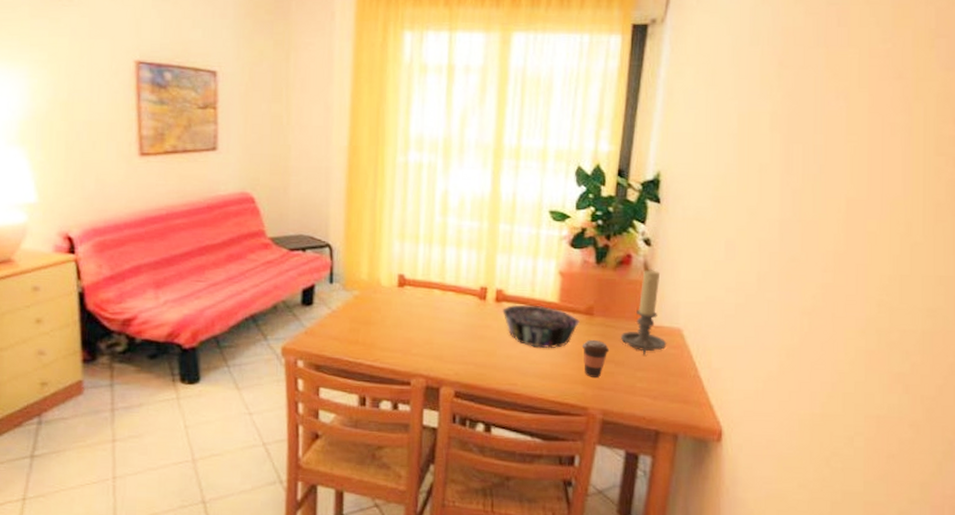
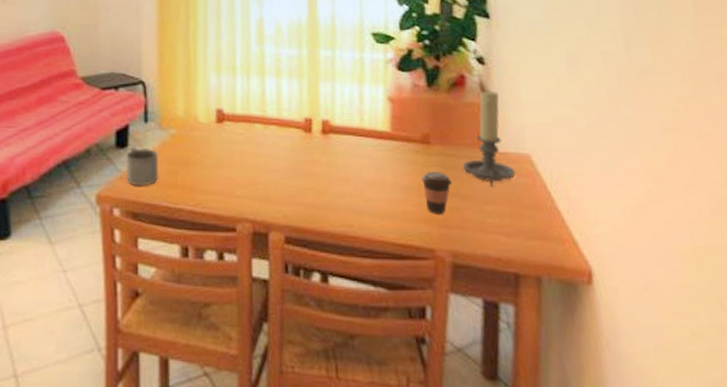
mug: none [310,305,342,341] -> present [125,147,159,186]
decorative bowl: present [502,304,580,349] -> none [330,135,416,184]

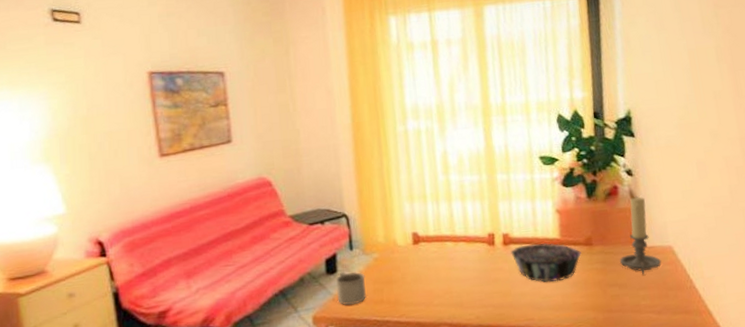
decorative bowl: none [330,135,416,184] -> present [511,243,582,282]
coffee cup: present [420,171,453,214] -> none [586,267,612,302]

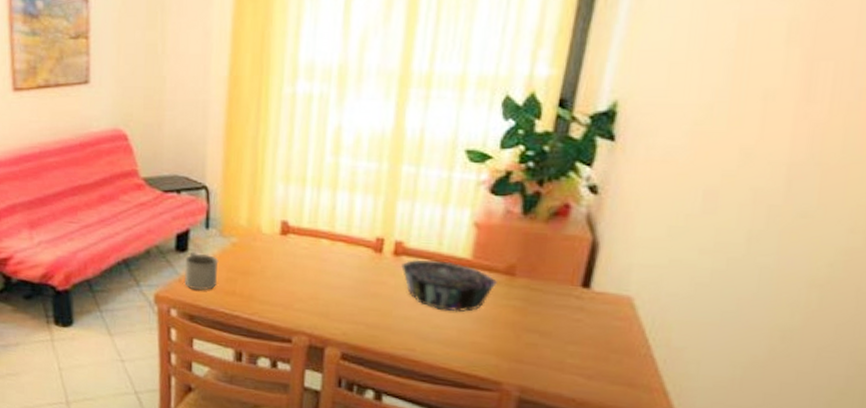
candle holder: present [619,196,662,274] -> none [548,223,611,325]

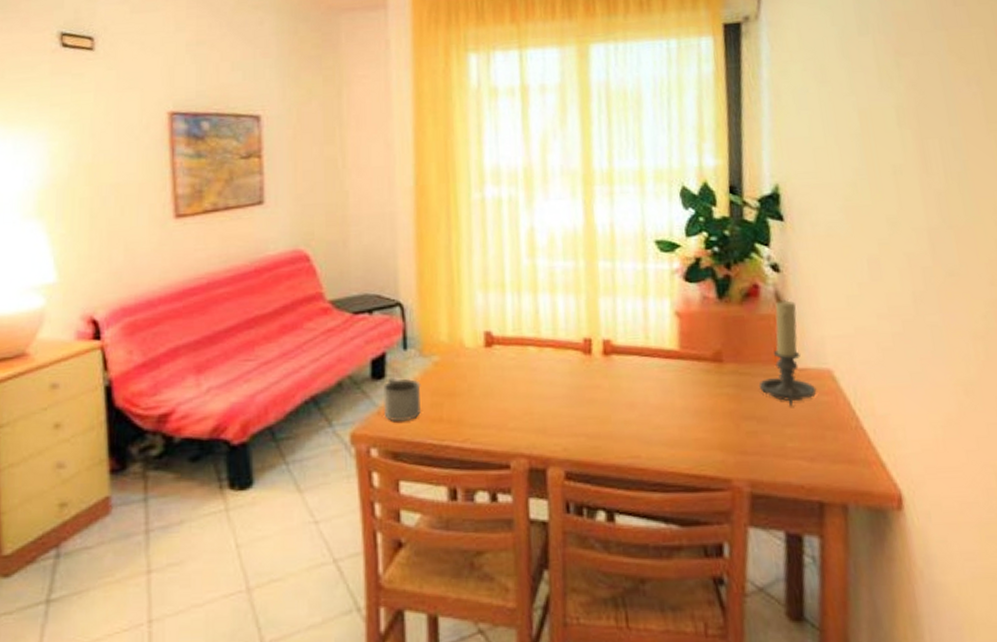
decorative bowl: present [401,259,497,312] -> none [613,355,707,409]
candle holder: none [548,223,611,325] -> present [758,300,817,405]

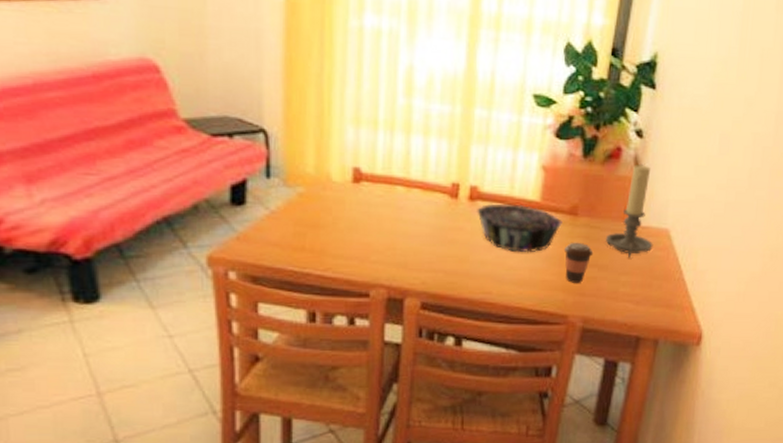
mug: present [382,377,421,423] -> none [242,204,284,248]
decorative bowl: none [613,355,707,409] -> present [477,203,562,253]
coffee cup: none [713,392,748,440] -> present [563,242,594,283]

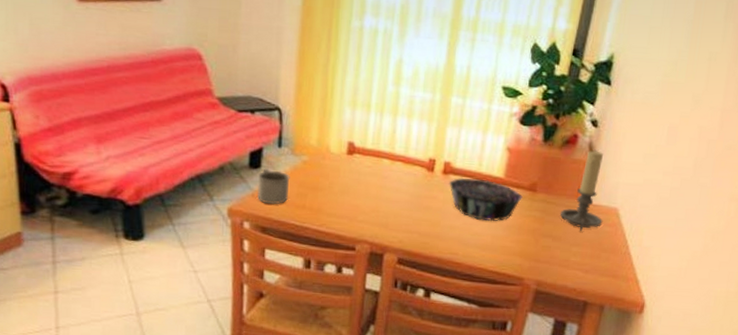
mug: none [242,204,284,248] -> present [256,168,290,204]
coffee cup: present [563,242,594,283] -> none [522,214,549,251]

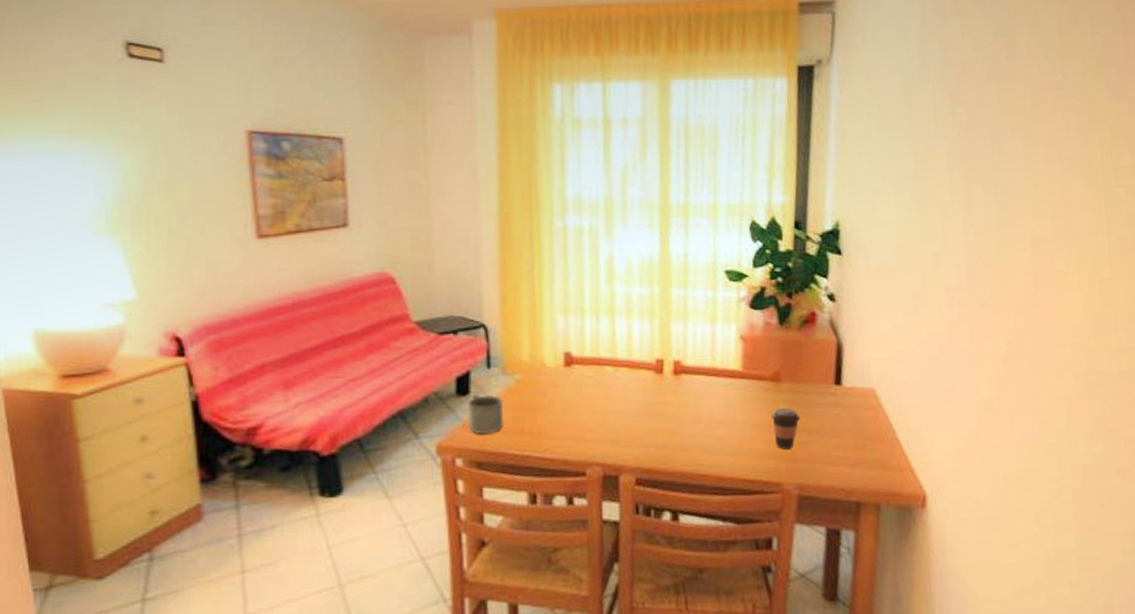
decorative bowl: present [449,177,523,222] -> none [682,375,766,422]
coffee cup: none [522,214,549,251] -> present [770,407,801,450]
candle holder: present [559,150,603,231] -> none [810,327,861,419]

